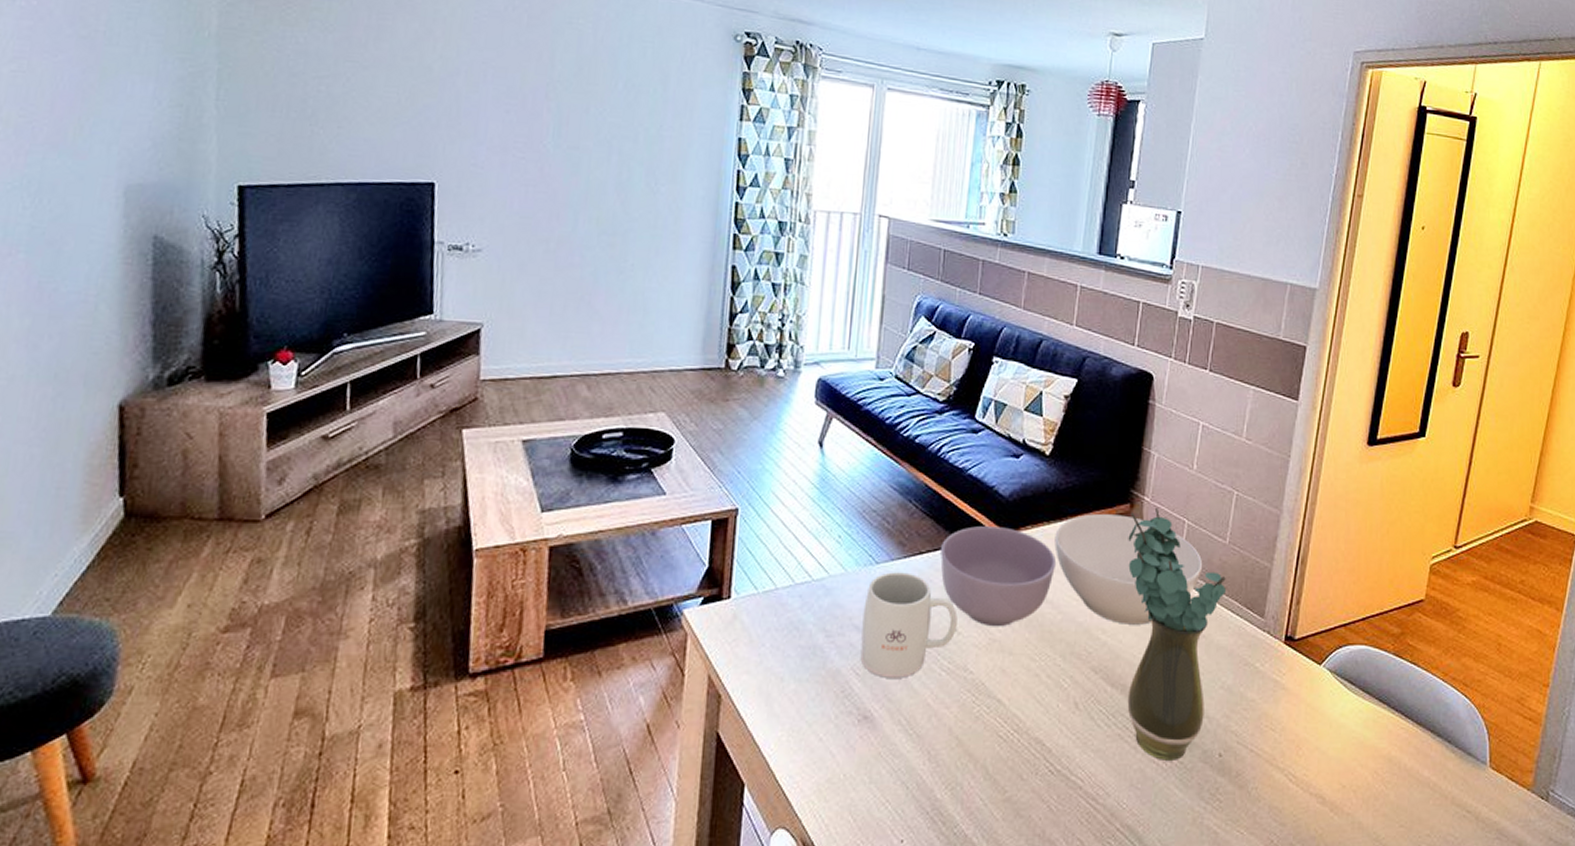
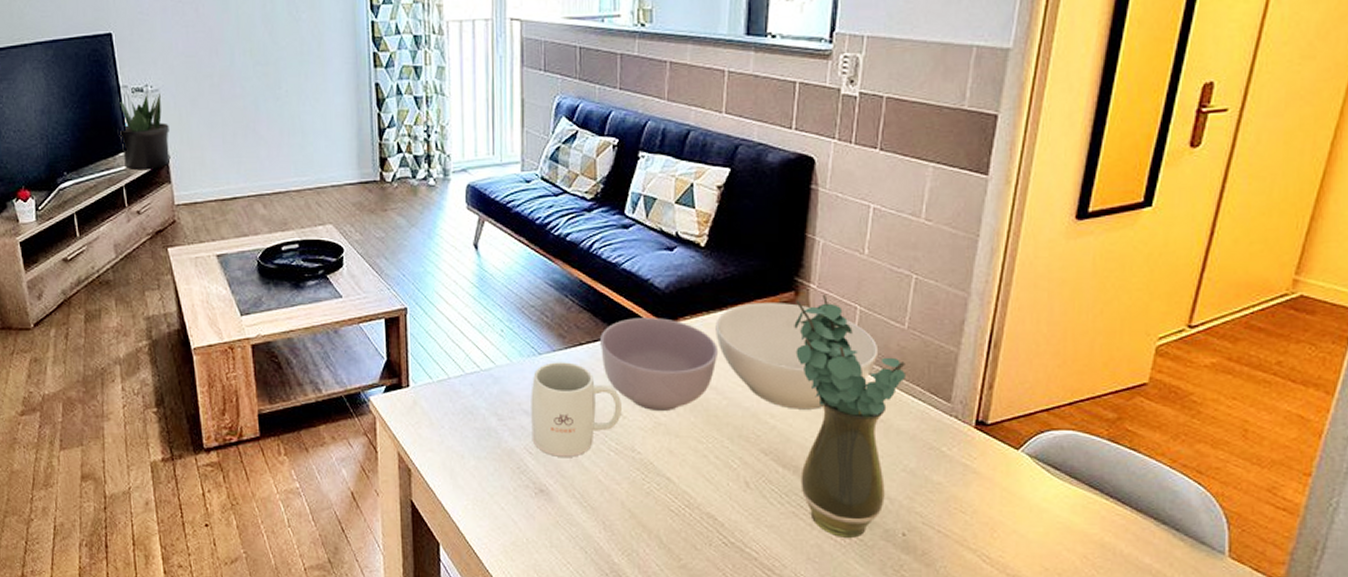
planter: none [423,253,488,339] -> present [118,92,170,171]

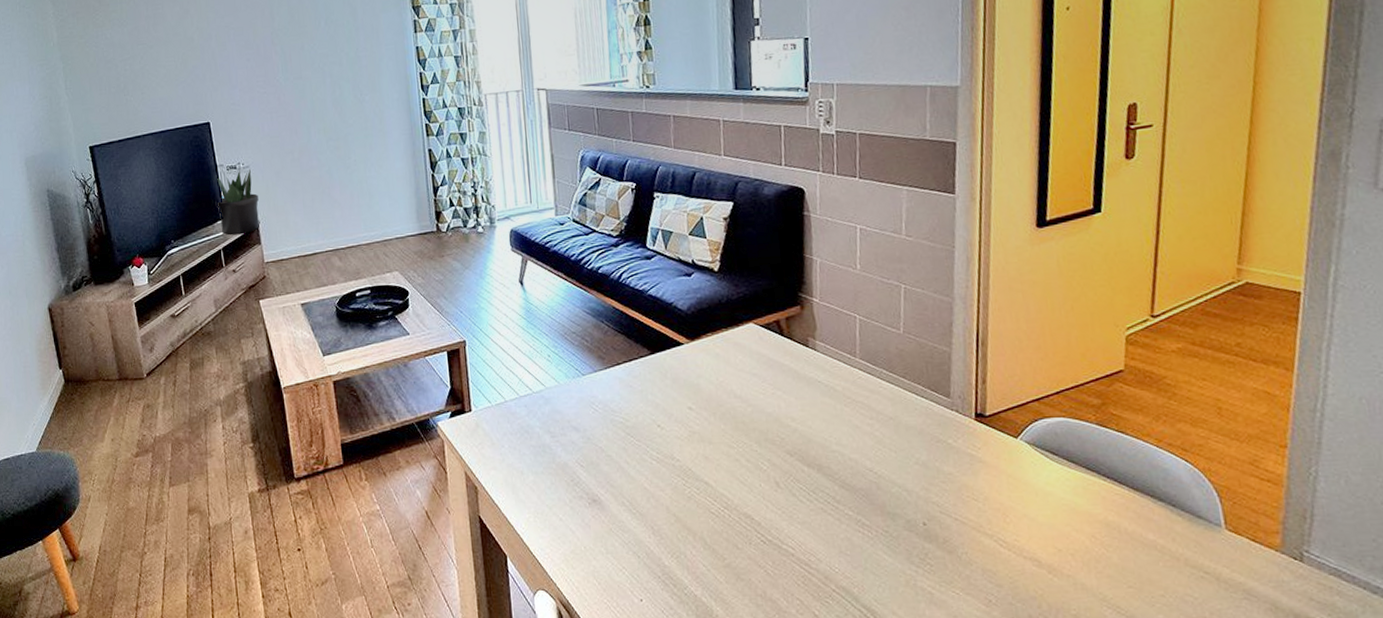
mug: present [531,362,622,458] -> none [578,381,660,469]
bowl: present [600,318,719,412] -> none [635,336,740,421]
bowl: present [715,303,879,410] -> none [734,316,881,412]
vase: present [794,295,905,538] -> none [802,307,907,530]

